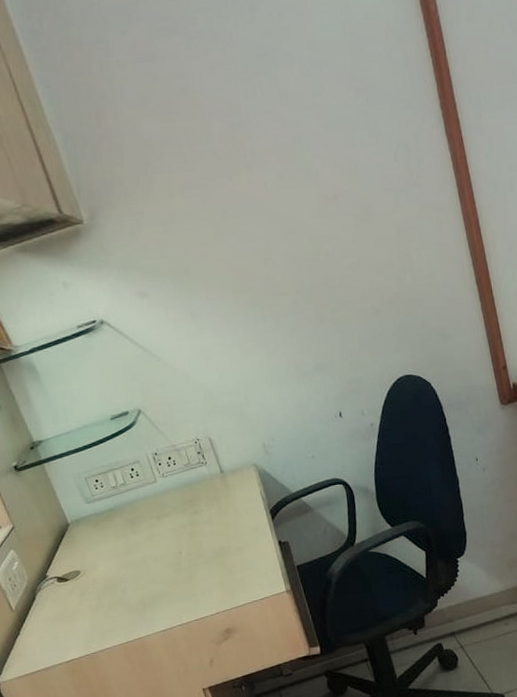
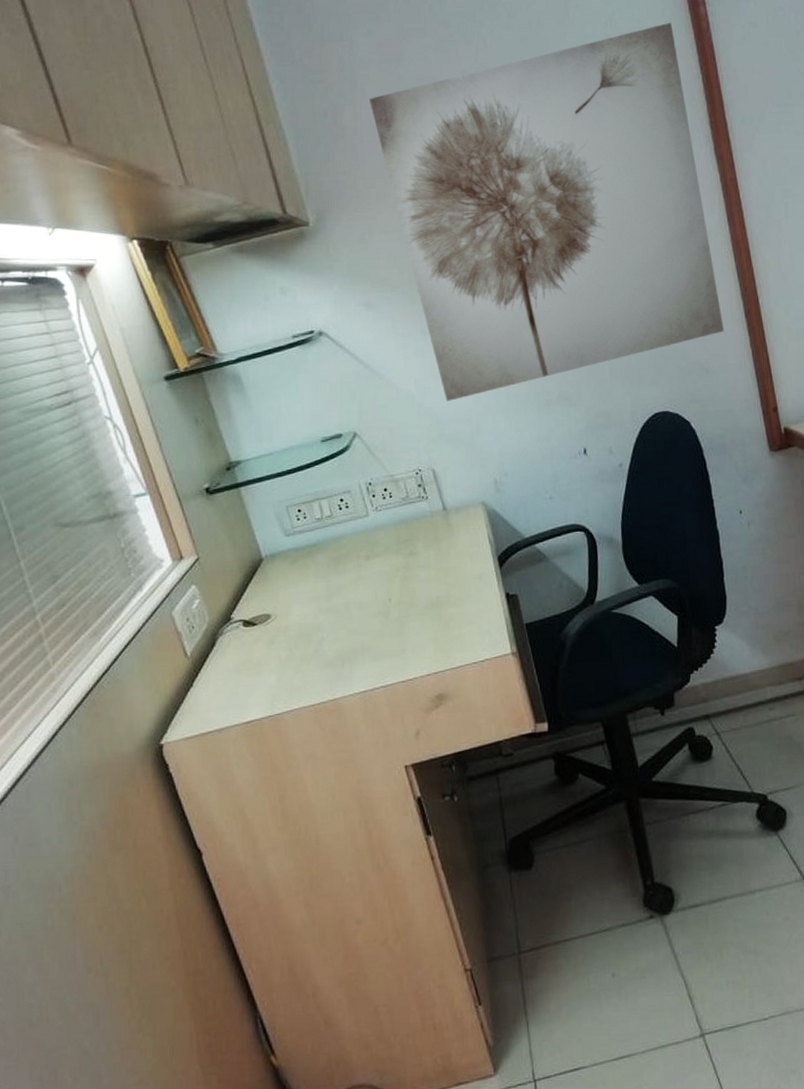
wall art: none [128,7,459,377] -> present [369,22,725,401]

